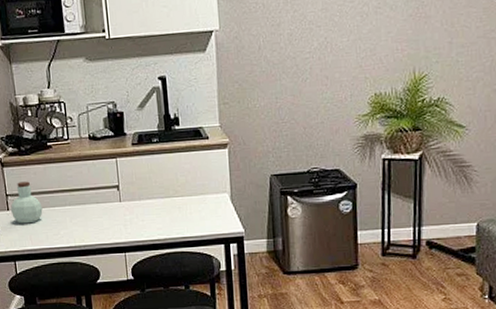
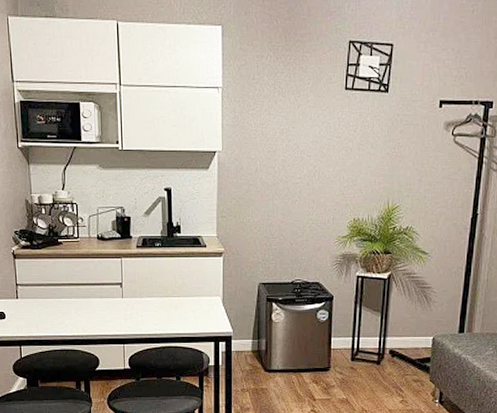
jar: present [11,181,43,224] -> none [20,273,50,312]

